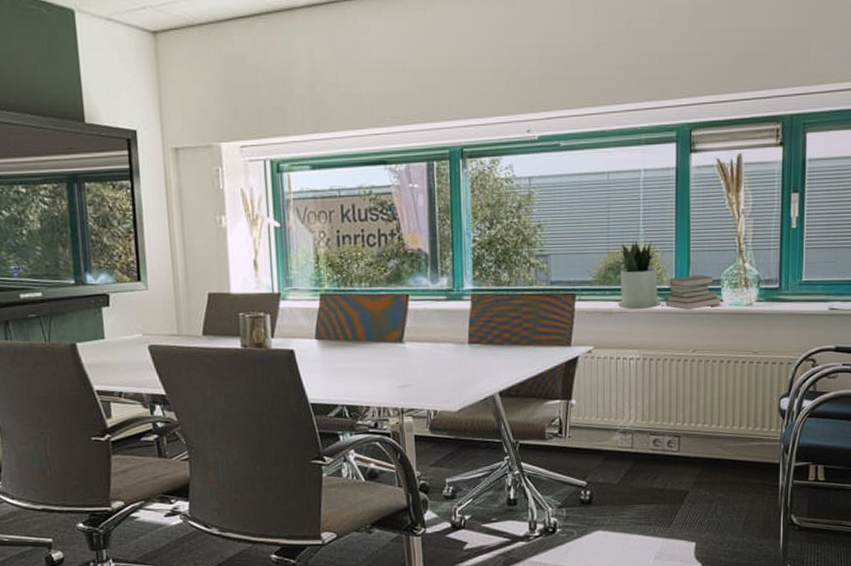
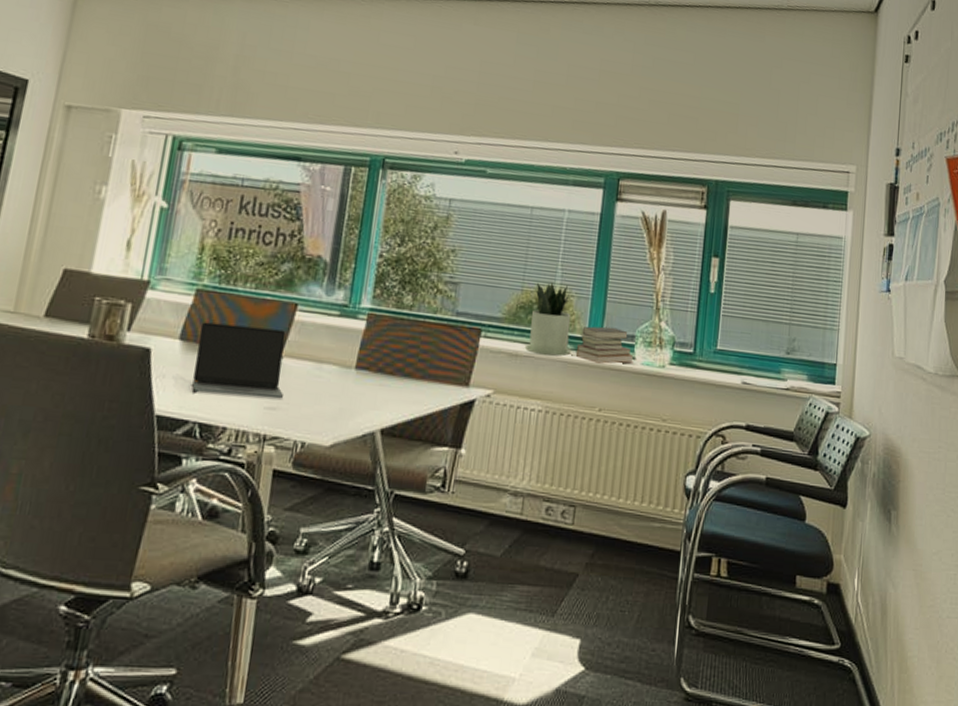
laptop: none [331,319,412,380] -> present [192,322,286,399]

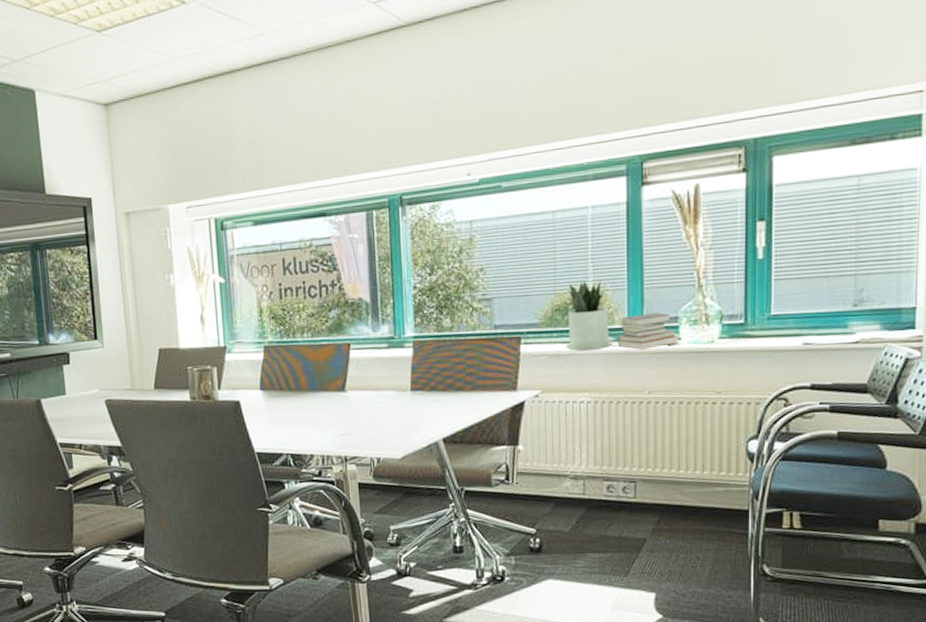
laptop: present [192,322,286,399] -> none [275,368,355,430]

